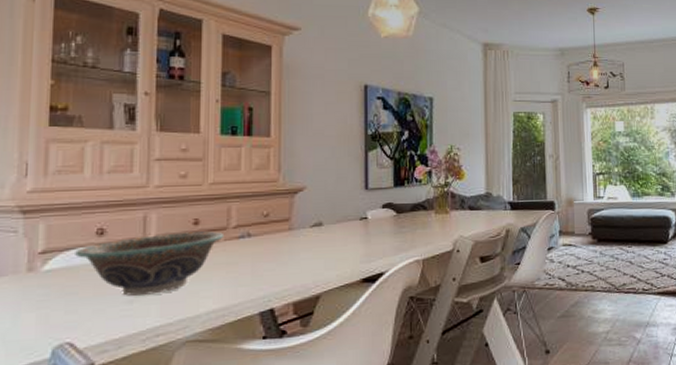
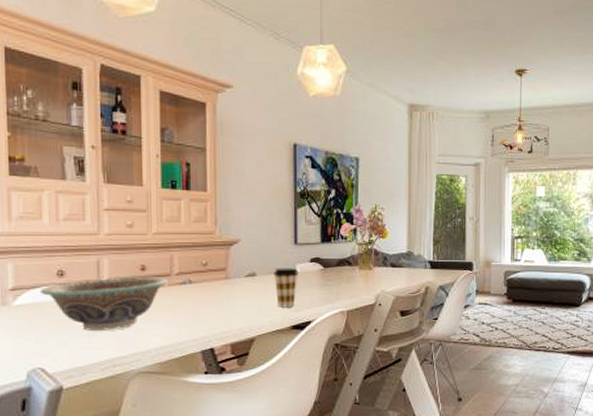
coffee cup: none [342,215,370,259] -> present [273,268,299,308]

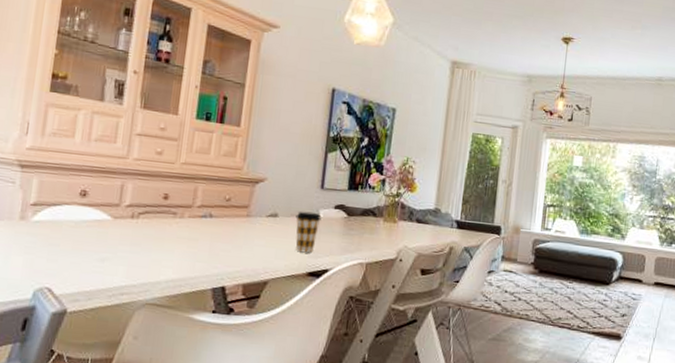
decorative bowl: present [40,277,169,331] -> none [60,203,189,257]

